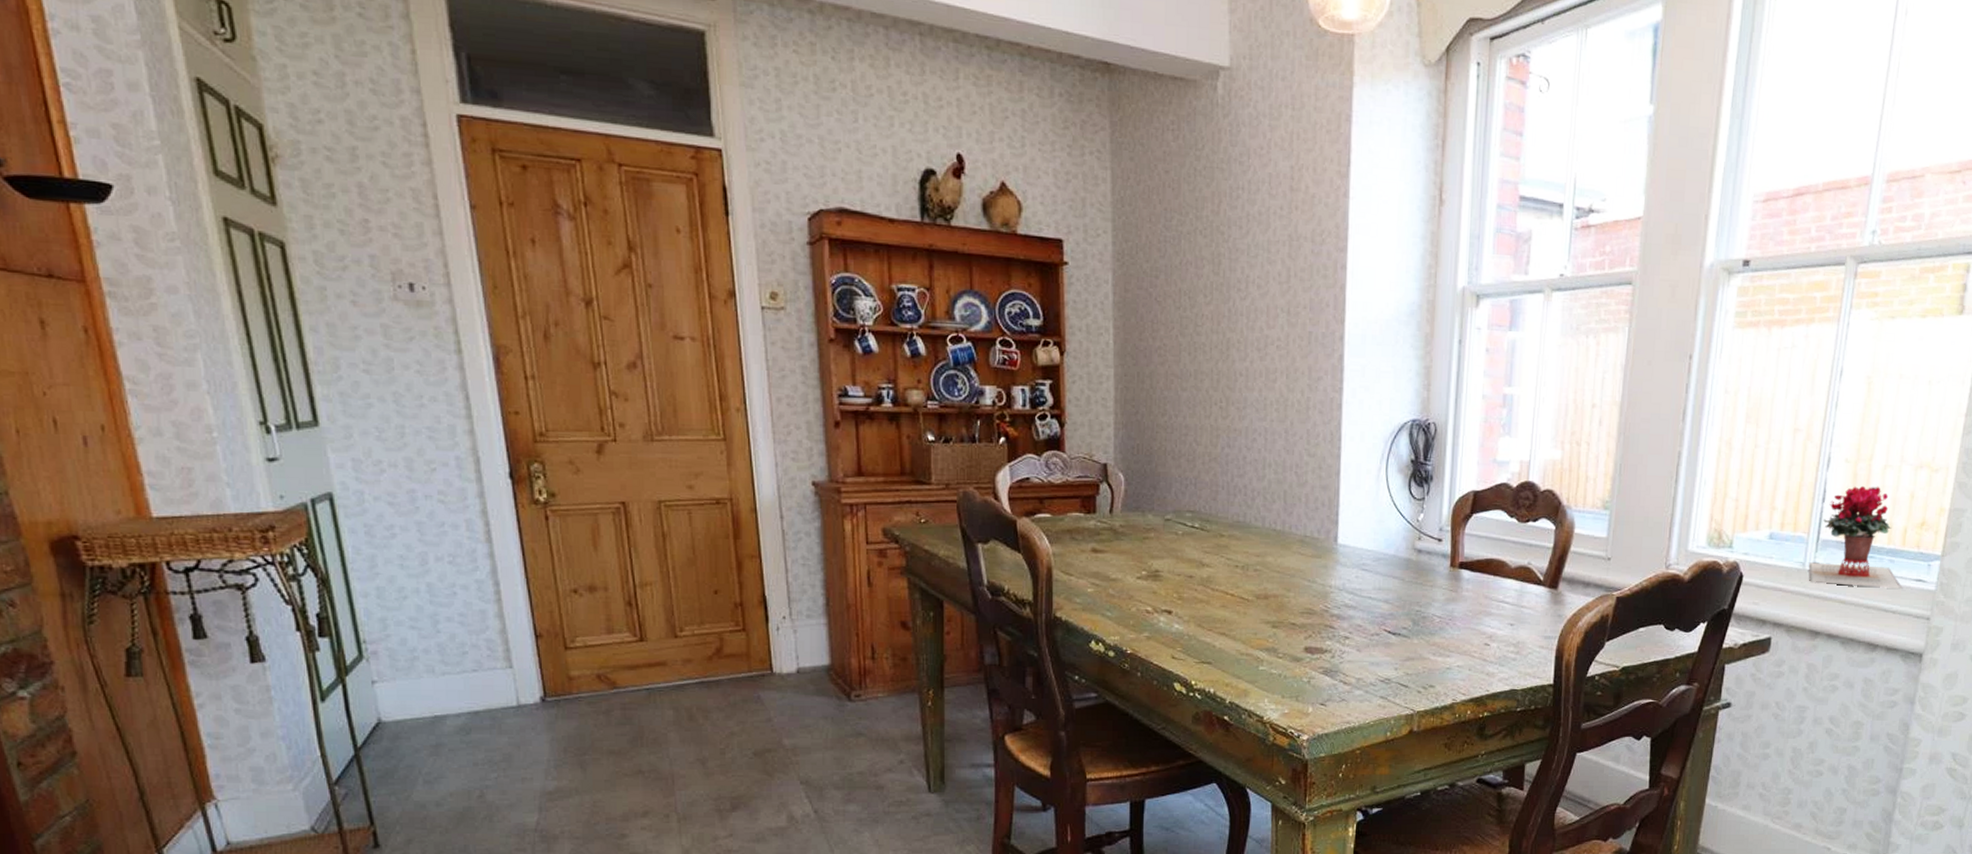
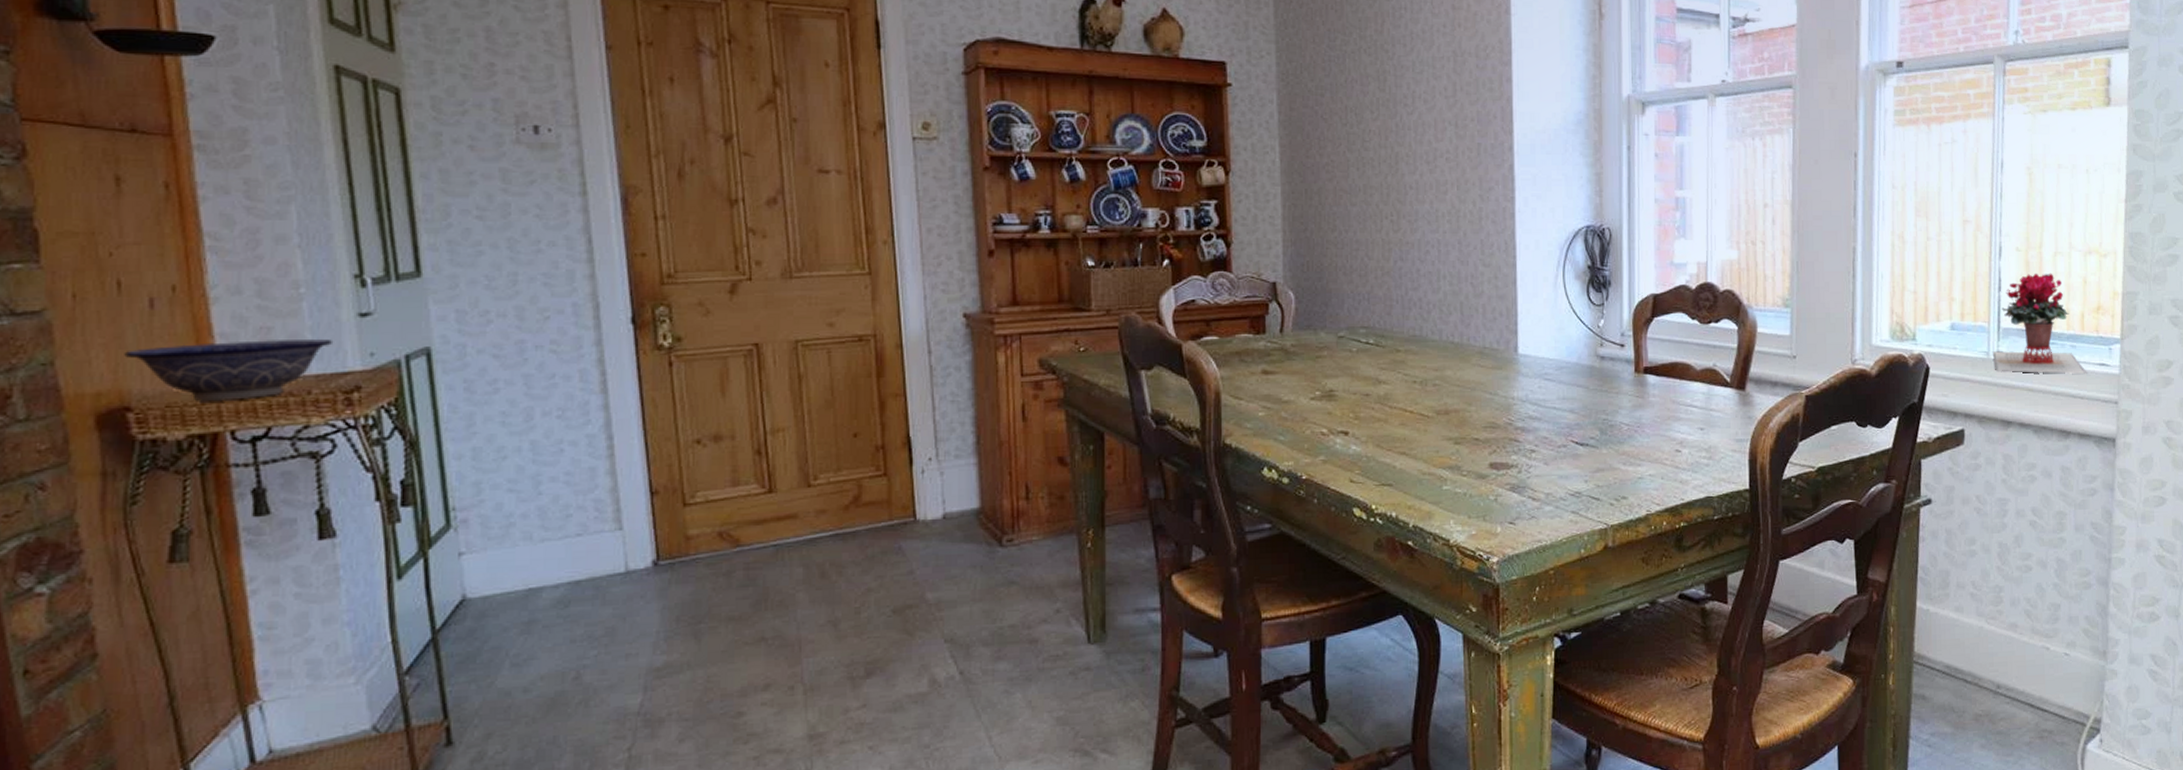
decorative bowl: none [67,479,247,534] -> present [124,338,334,402]

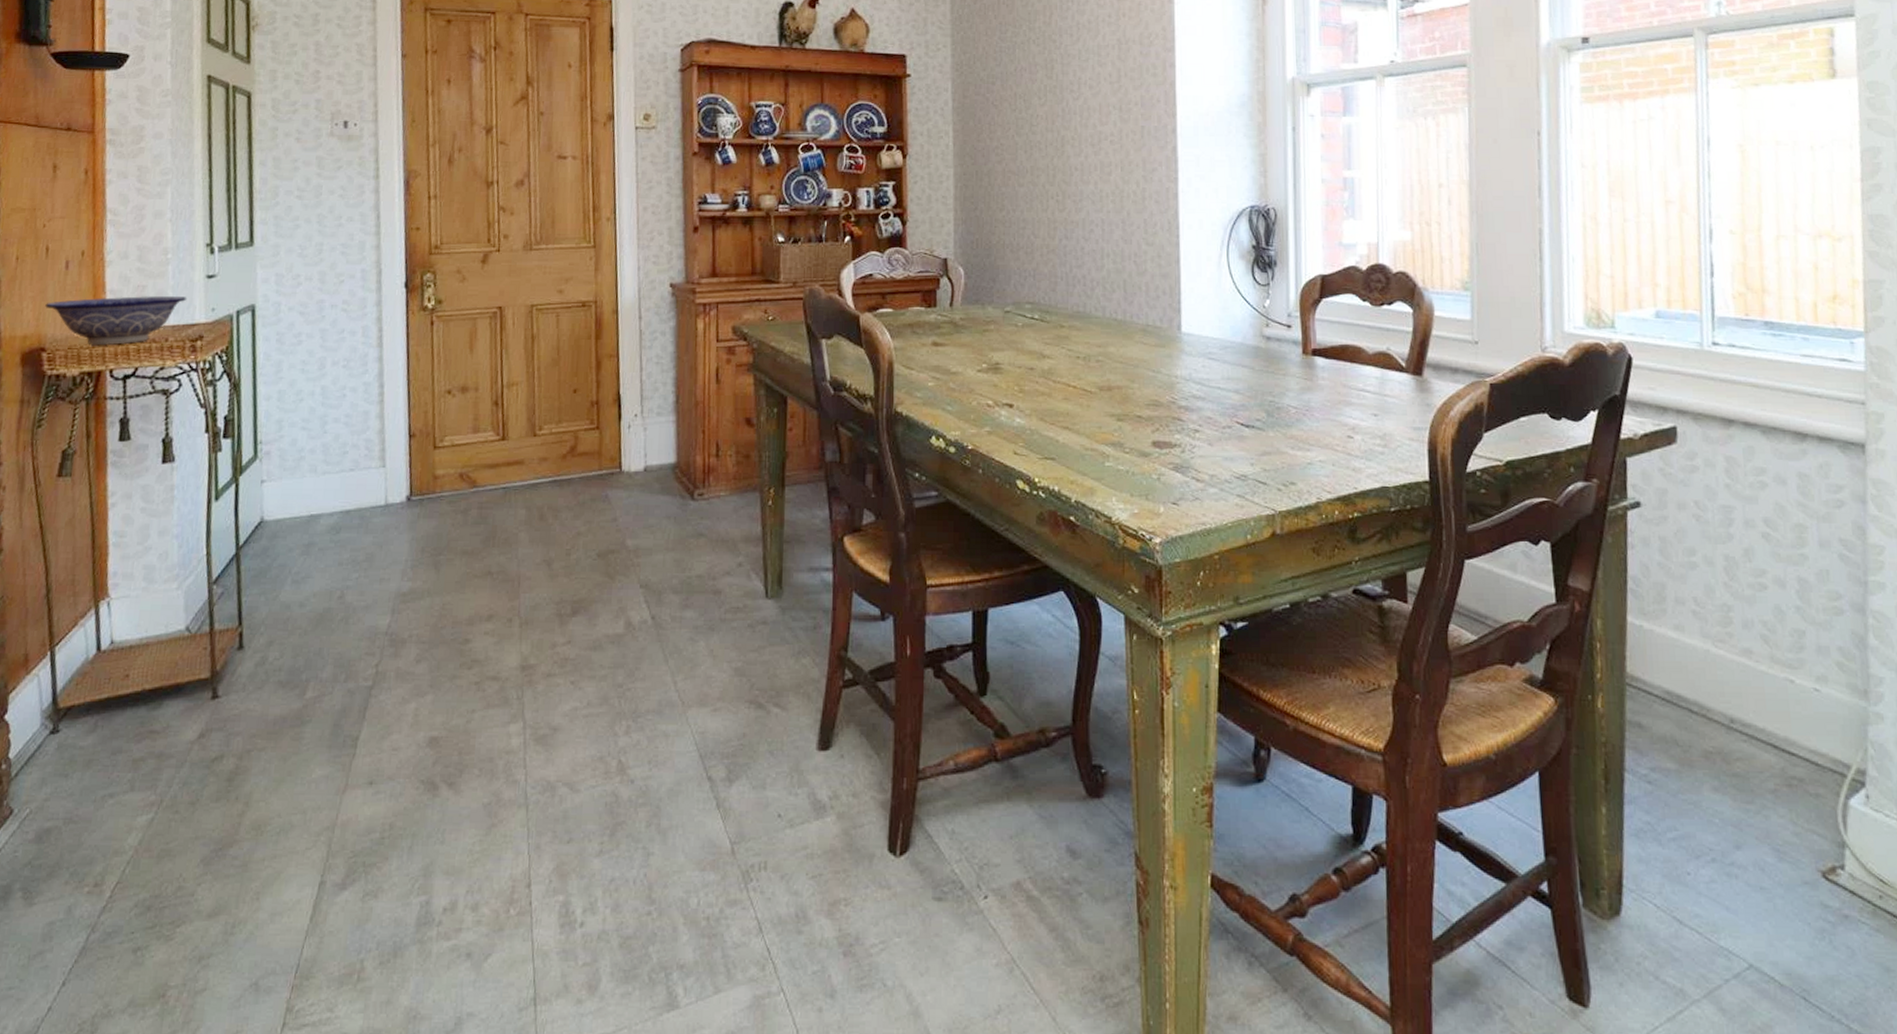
potted flower: present [1992,273,2087,374] -> none [1706,257,1825,370]

